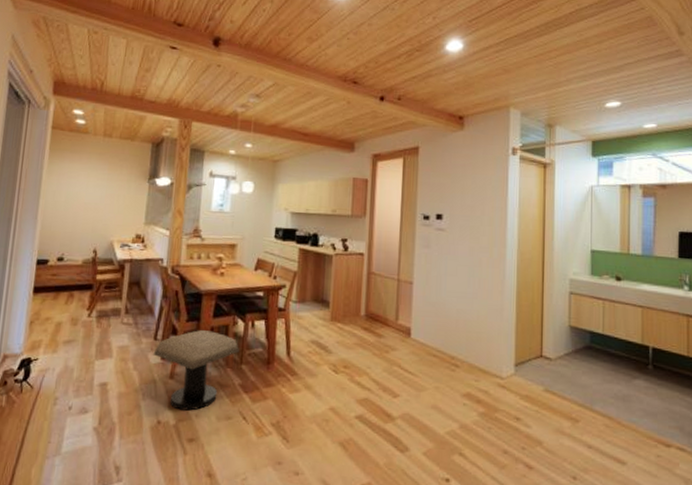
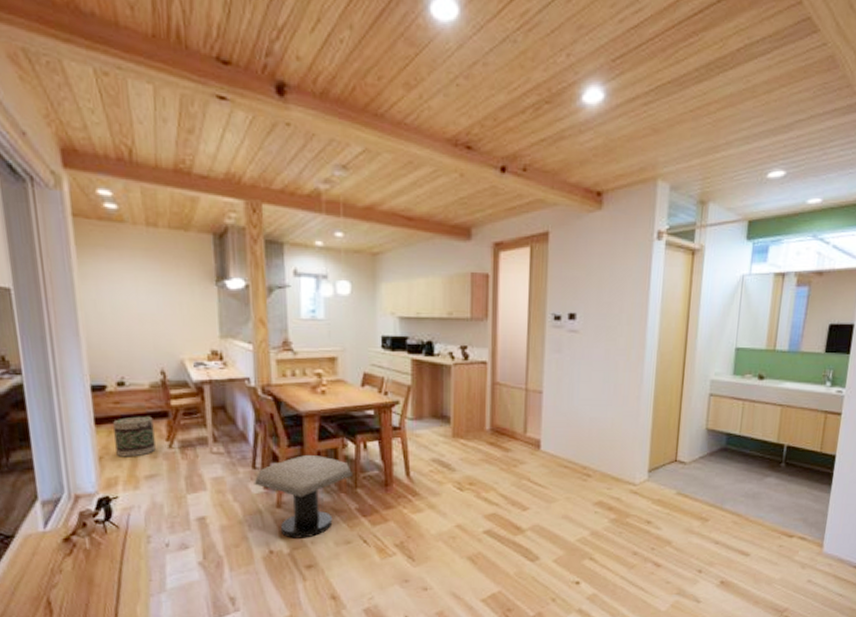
basket: none [45,287,80,323] -> present [113,416,156,457]

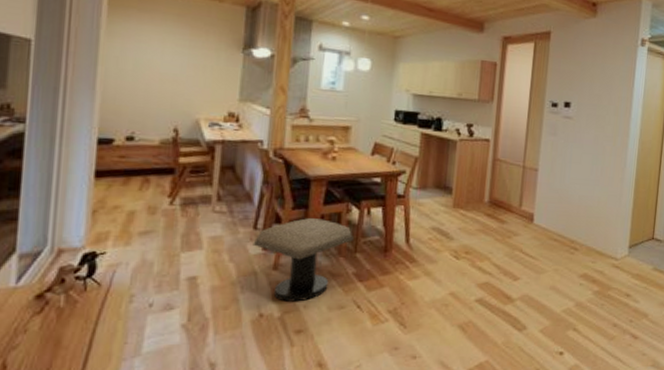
basket: present [113,416,156,457] -> none [112,171,158,212]

